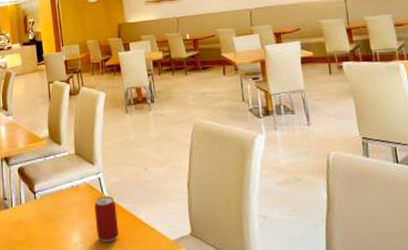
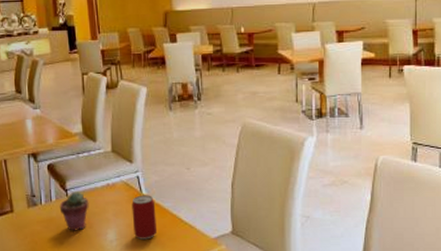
potted succulent: none [28,194,55,234] -> present [59,192,89,231]

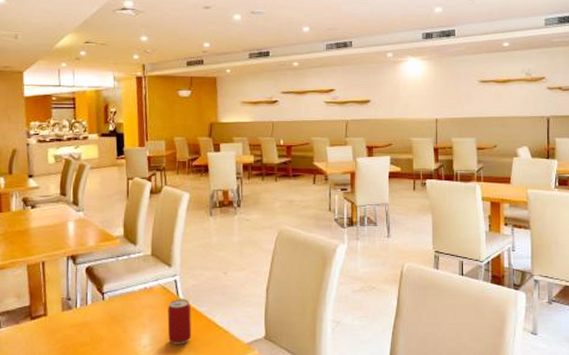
potted succulent: present [59,192,89,231] -> none [94,295,125,336]

